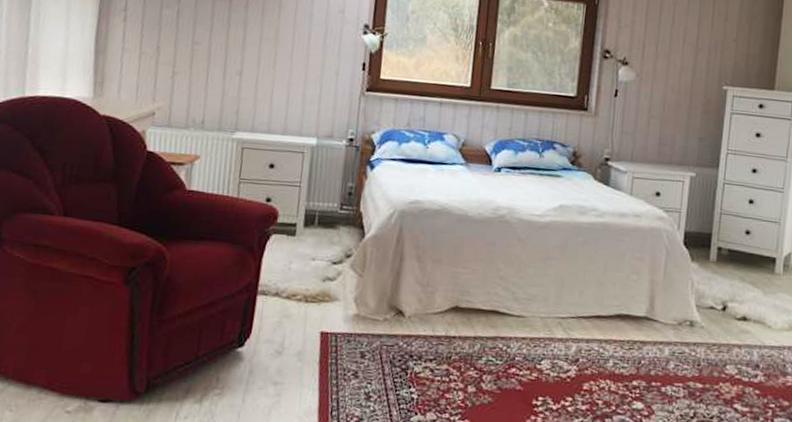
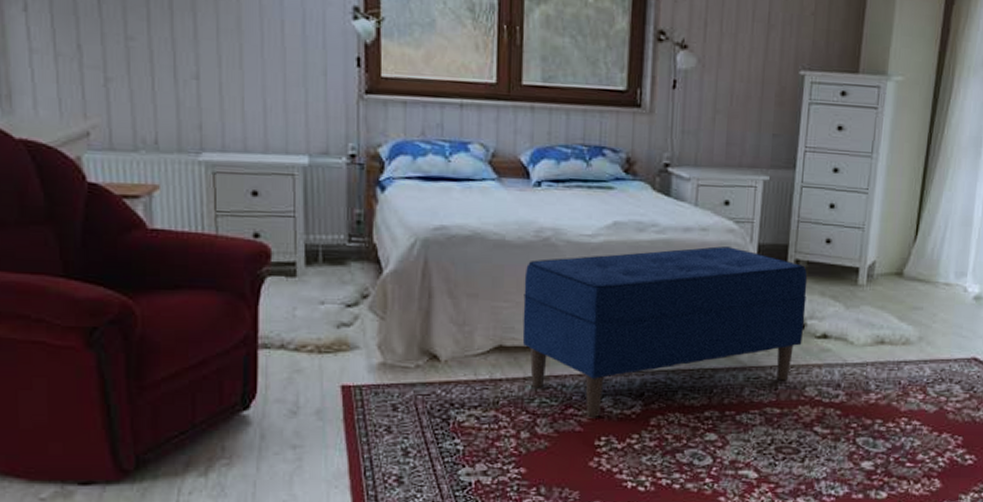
bench: none [475,231,729,378] -> present [522,246,808,417]

